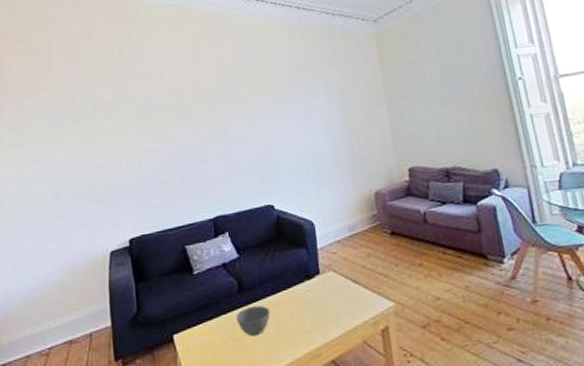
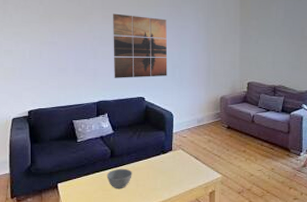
wall art: none [222,101,300,184] -> present [113,13,168,78]

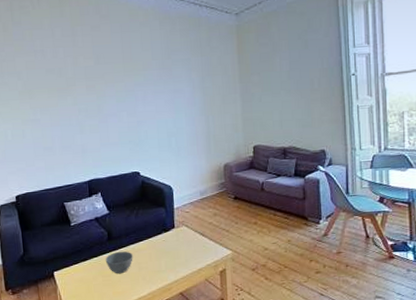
wall art: present [113,13,168,78] -> none [97,82,163,153]

